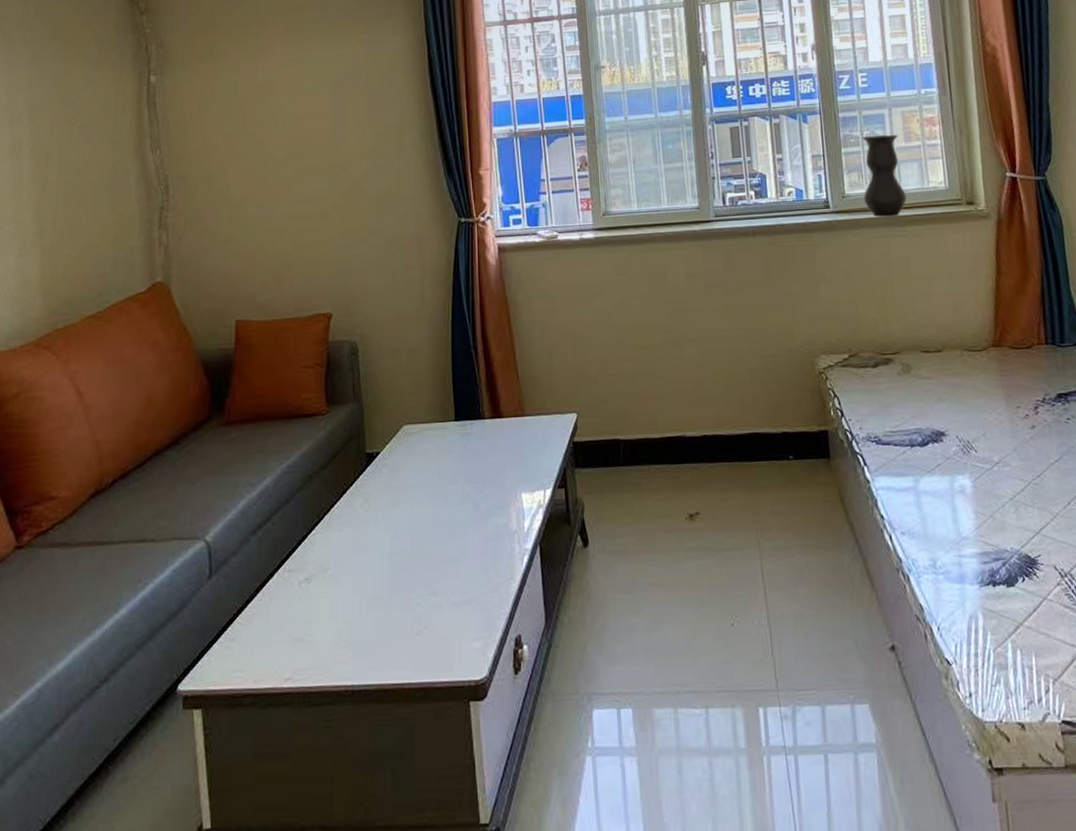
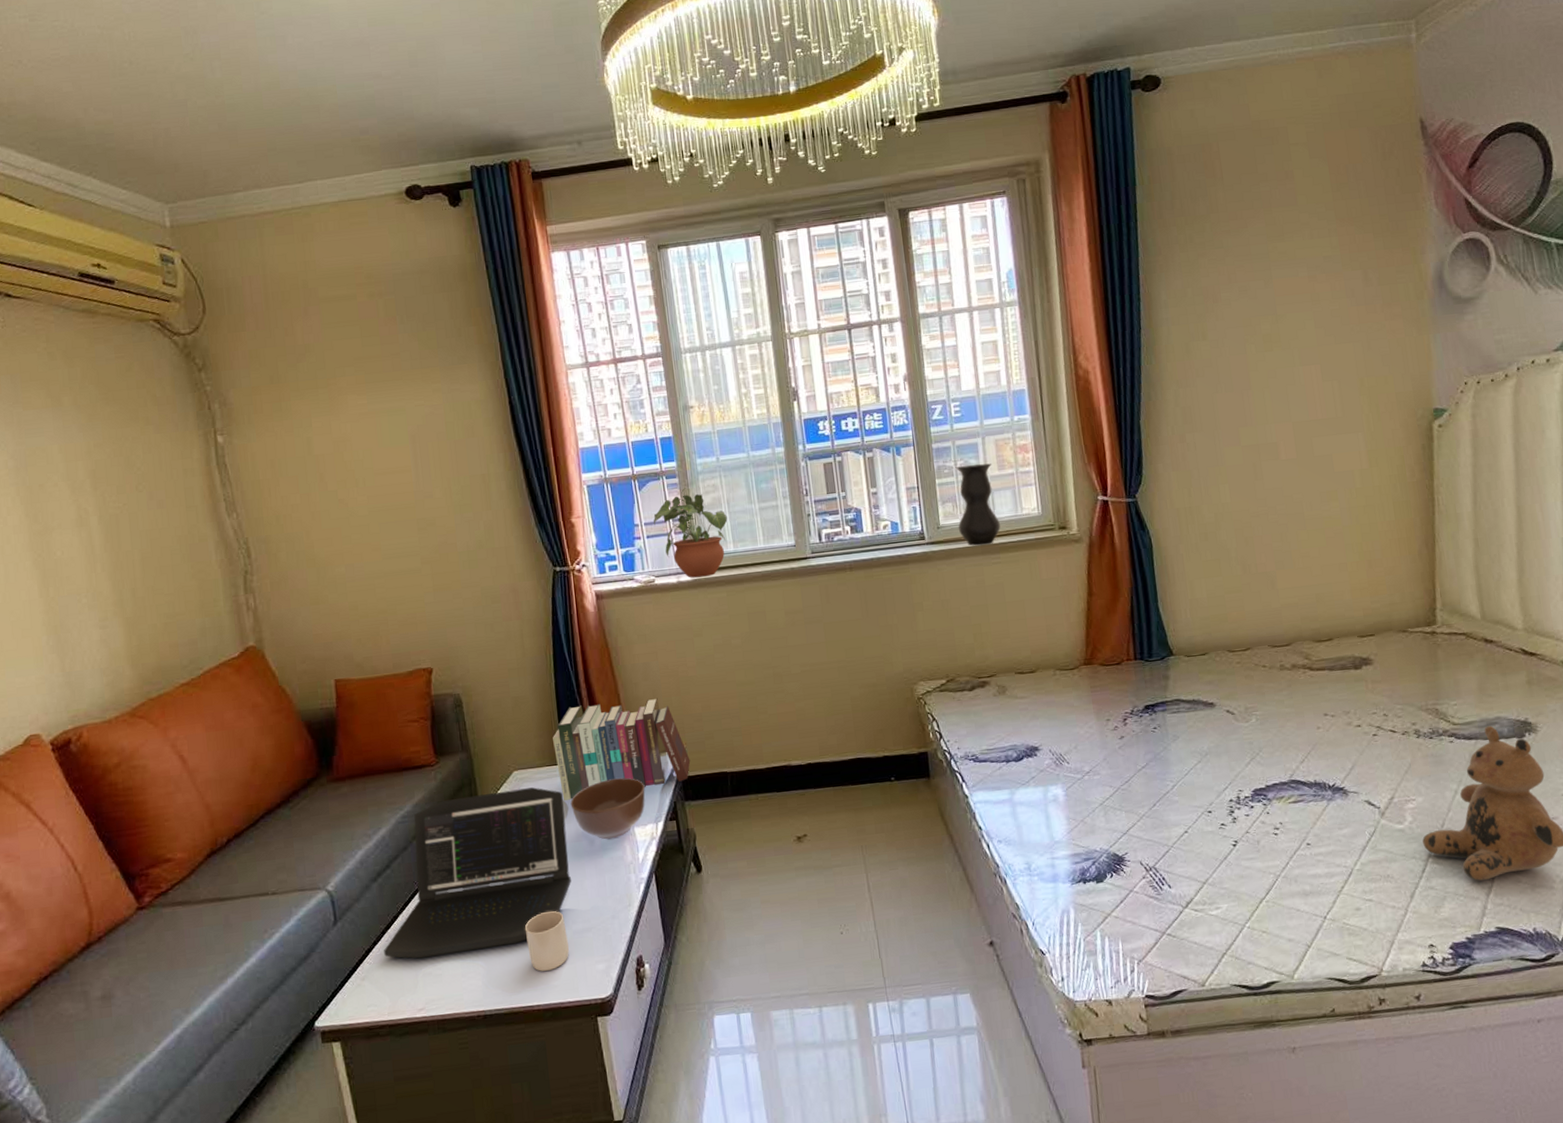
laptop: none [256,444,453,622] -> present [384,787,571,959]
mug: none [401,578,446,646] -> present [524,910,570,972]
books: none [445,357,583,461] -> present [553,697,691,801]
bowl: none [458,439,535,505] -> present [570,777,646,840]
potted plant: none [559,145,633,236] -> present [653,488,728,578]

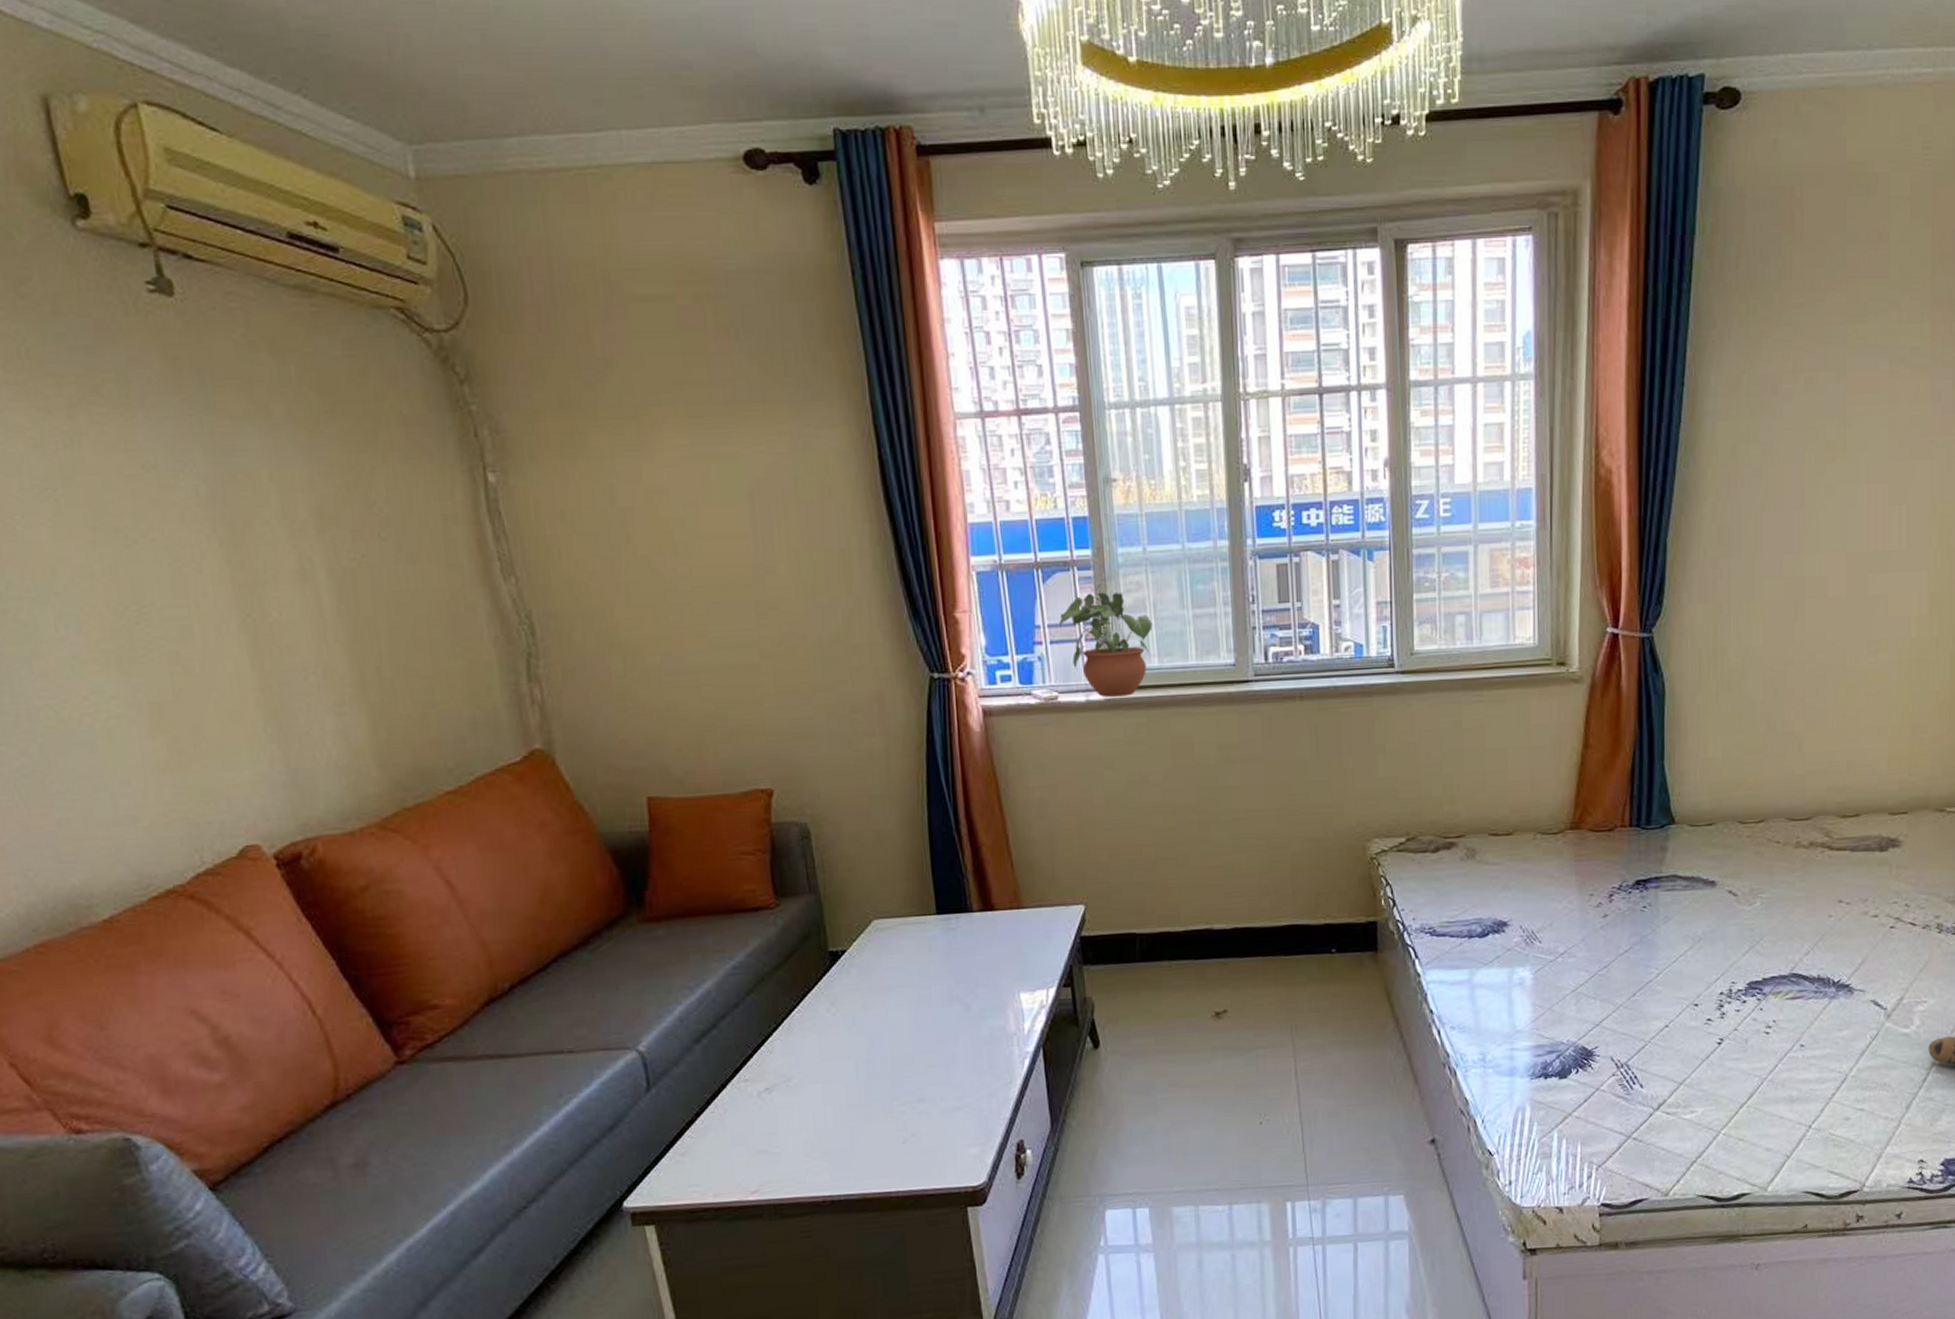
laptop: present [384,787,571,959] -> none [709,940,941,1135]
mug: present [524,910,570,972] -> none [882,1085,937,1155]
books: present [553,697,691,801] -> none [923,841,1092,959]
bowl: present [570,777,646,840] -> none [942,934,1035,1006]
vase: present [955,463,1001,546] -> none [1435,578,1487,680]

